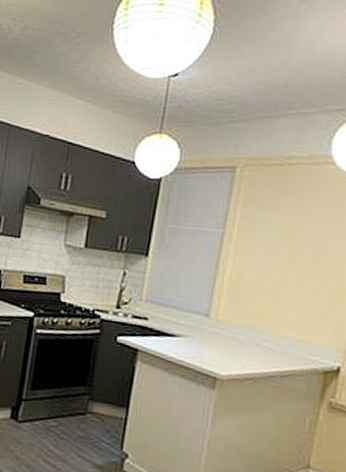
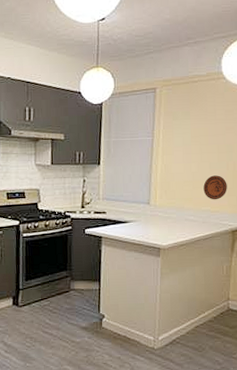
decorative plate: none [287,291,324,326] -> present [203,175,227,200]

